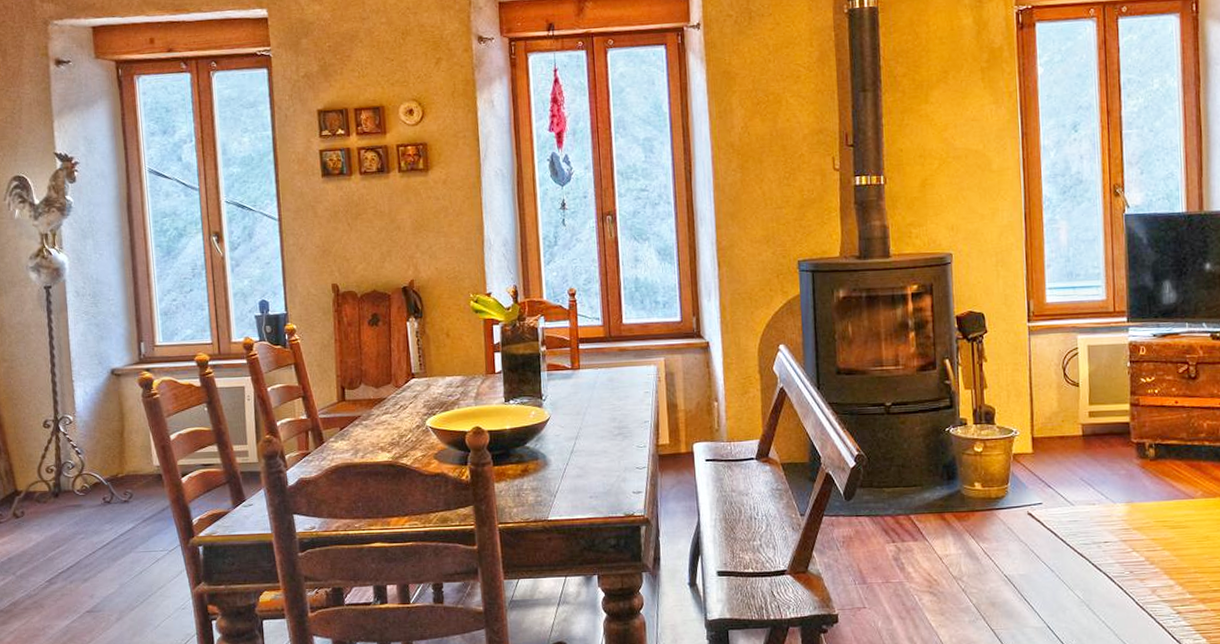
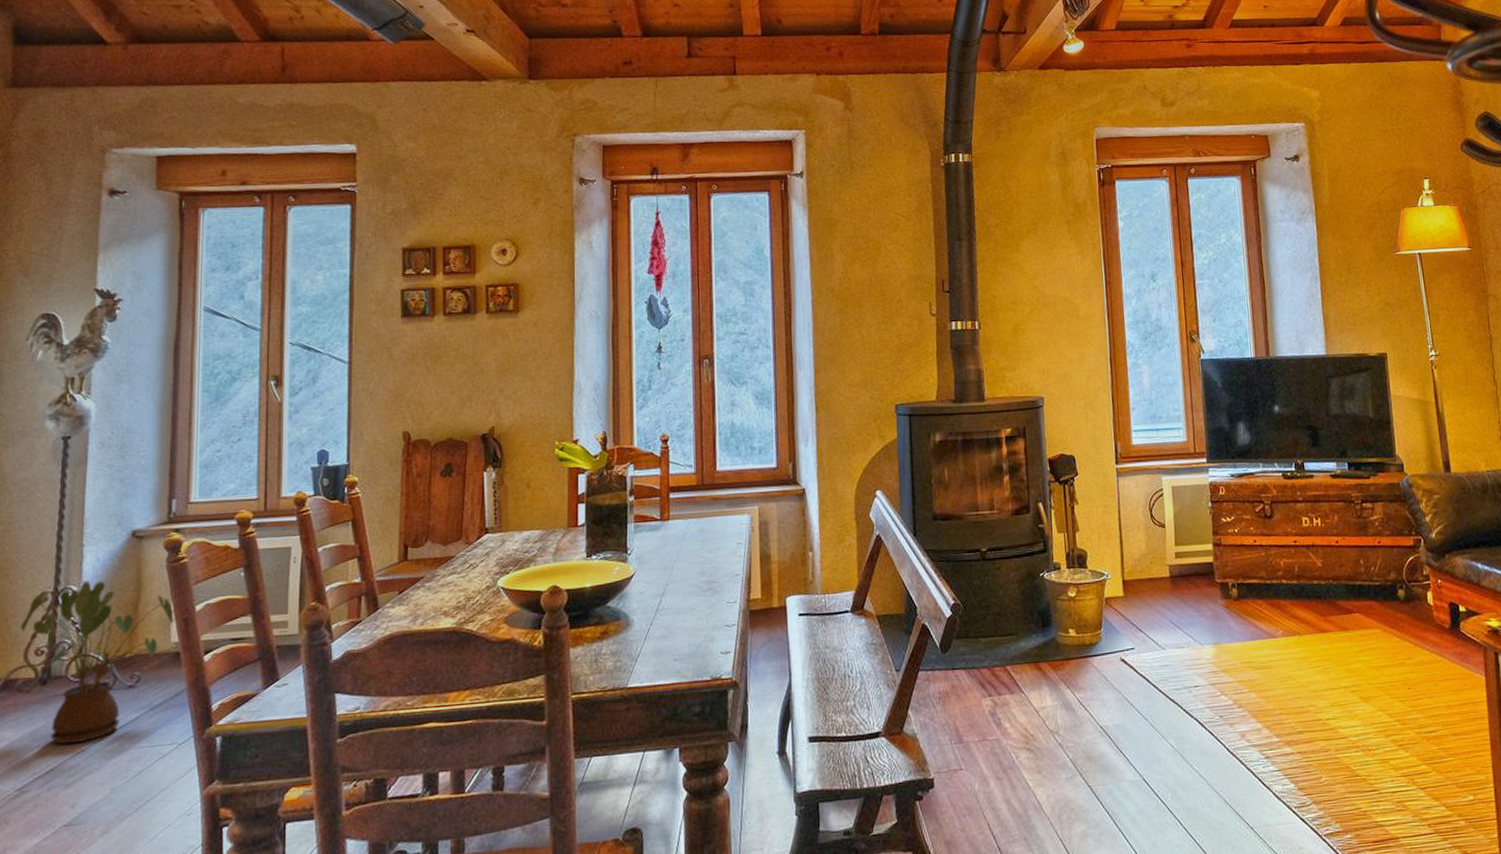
house plant: none [31,411,155,547] -> present [20,581,175,745]

